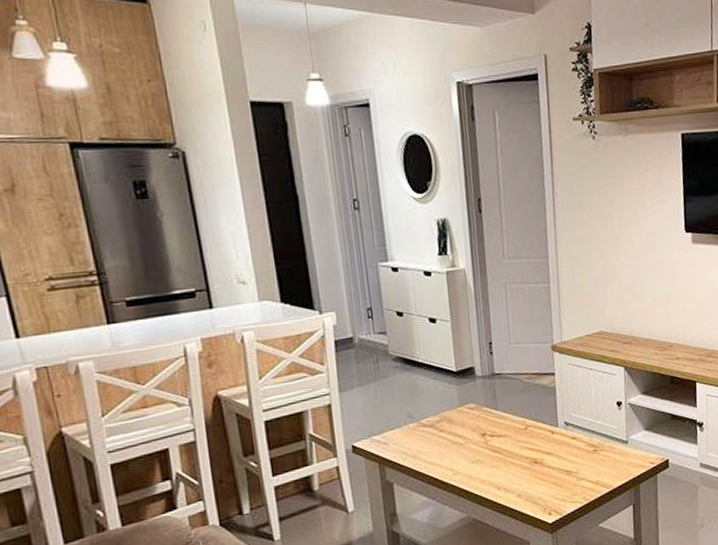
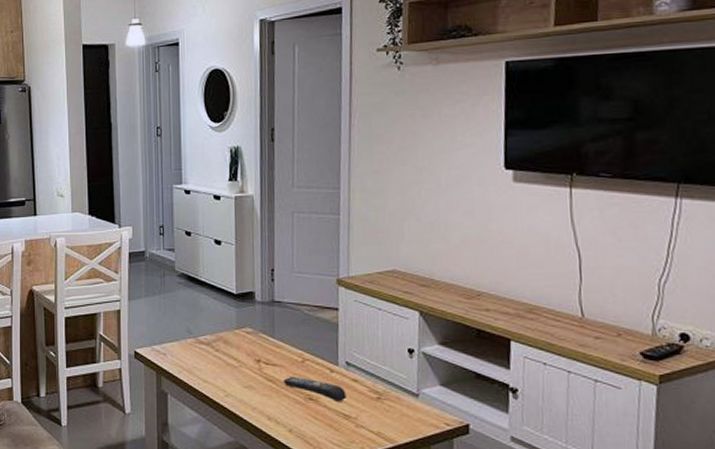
remote control: none [508,443,567,461] -> present [282,376,346,403]

